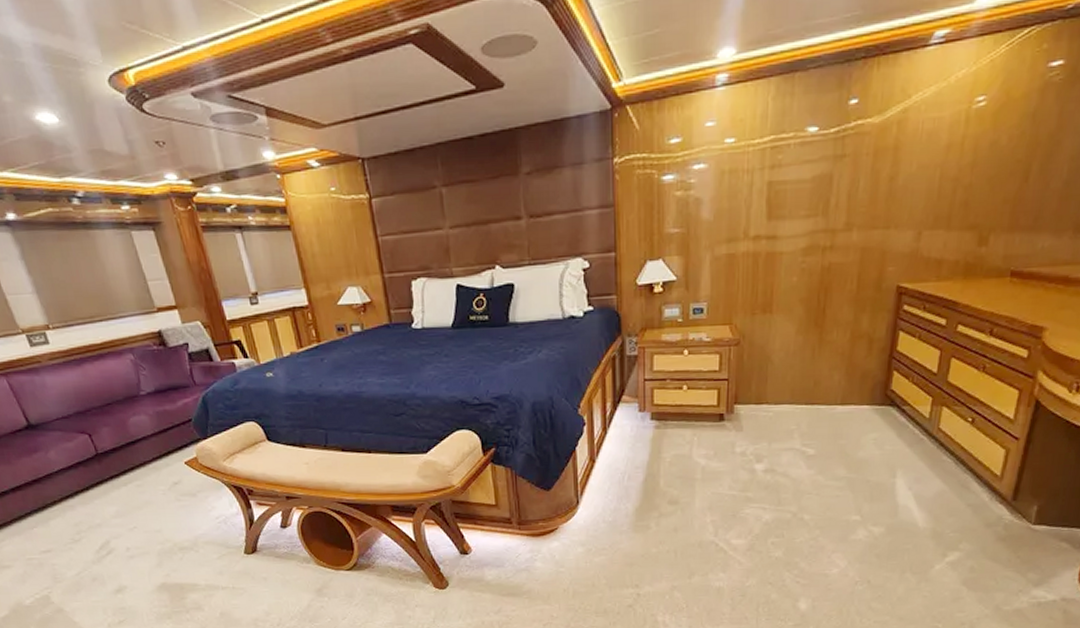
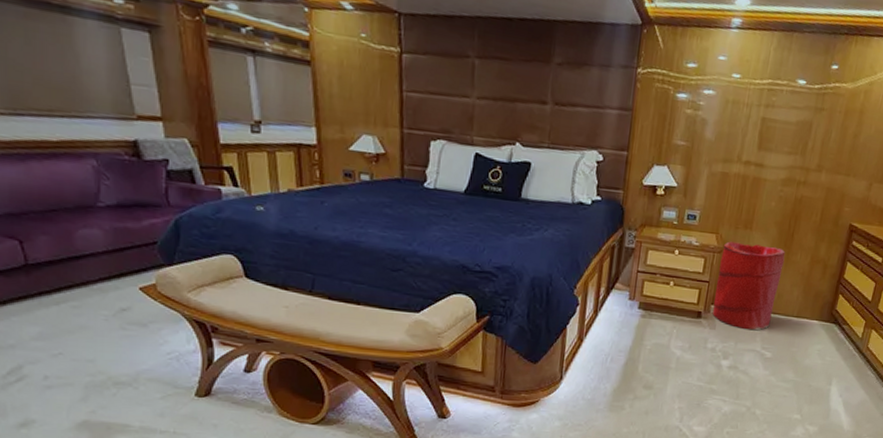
laundry hamper: none [736,327,818,427] -> present [713,241,786,331]

